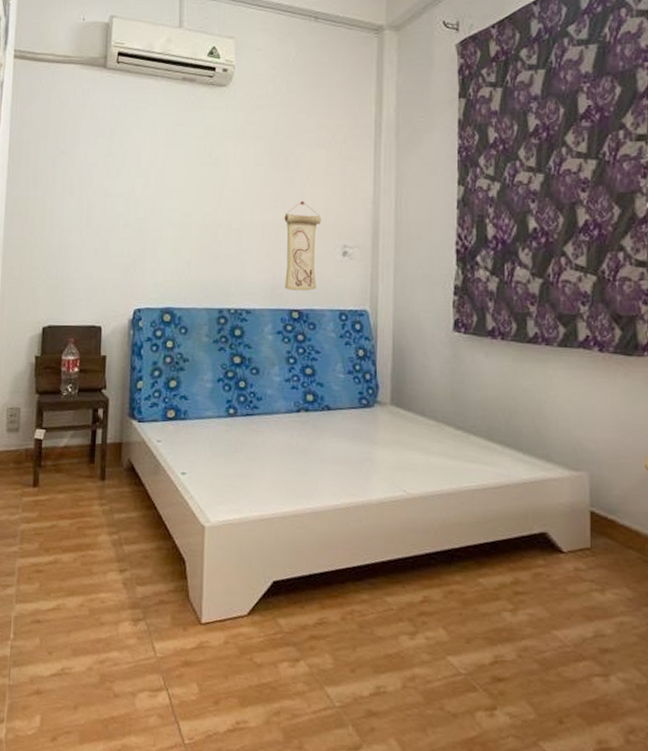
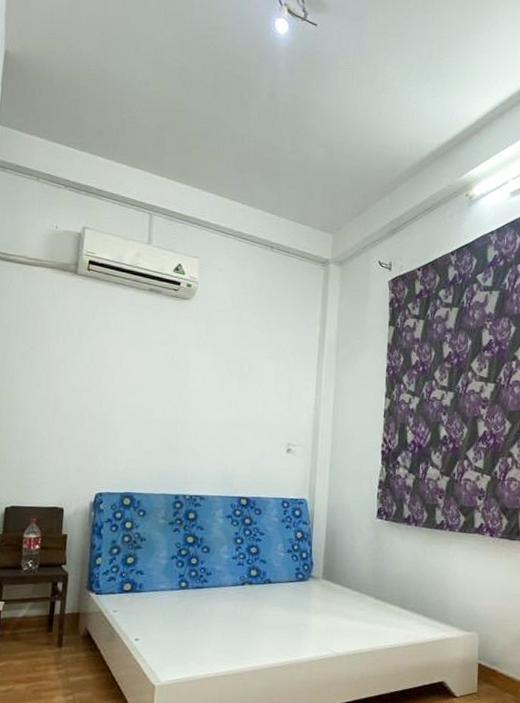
wall scroll: present [284,200,322,291] -> none [235,403,270,482]

